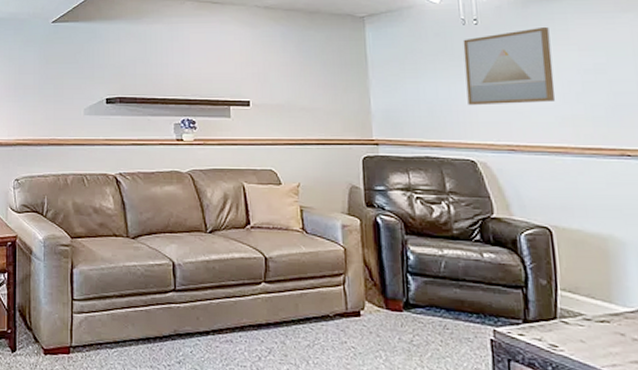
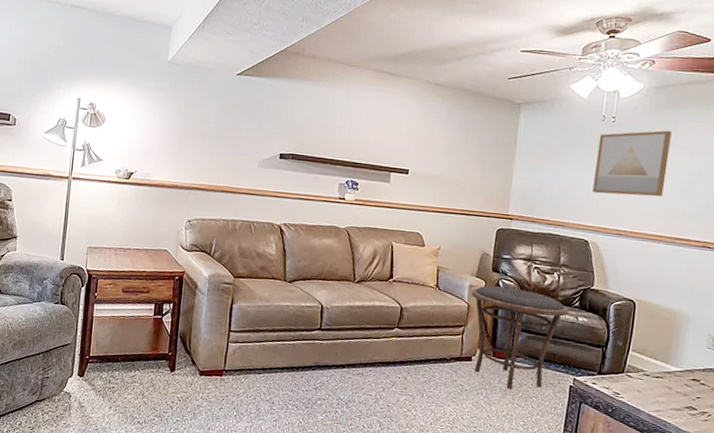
side table: none [346,223,468,350] -> present [472,285,568,390]

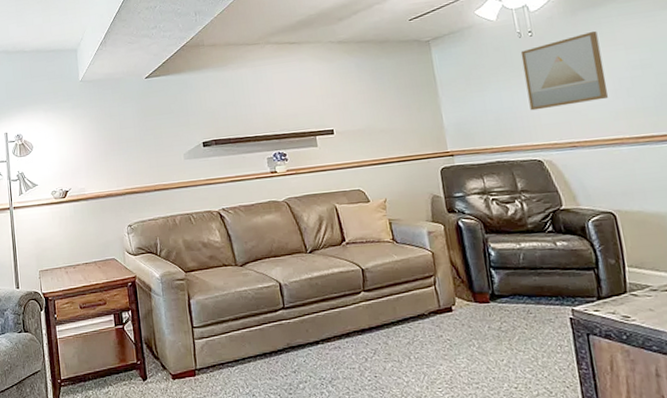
side table: present [472,285,568,390] -> none [432,225,543,335]

